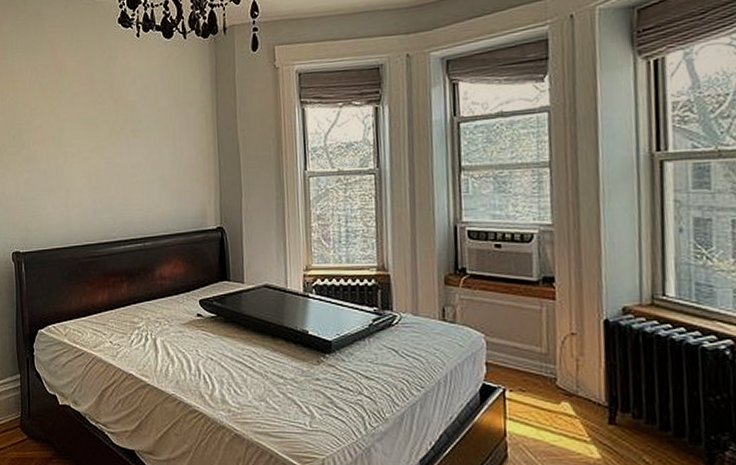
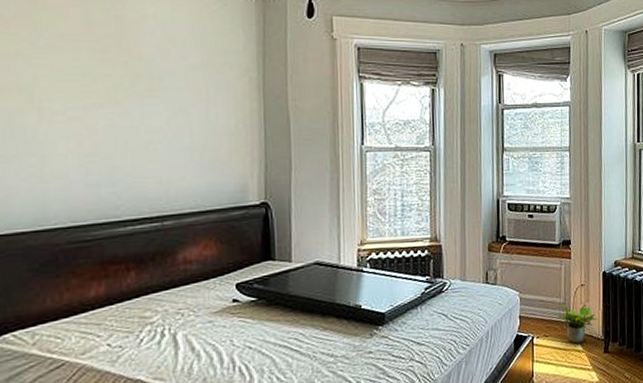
potted plant: none [537,354,598,406] -> present [557,304,598,343]

